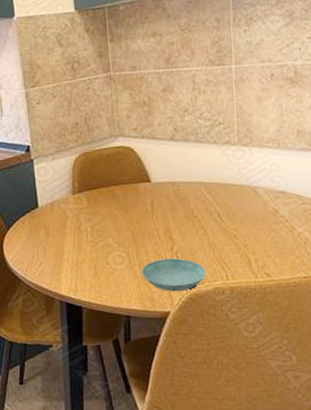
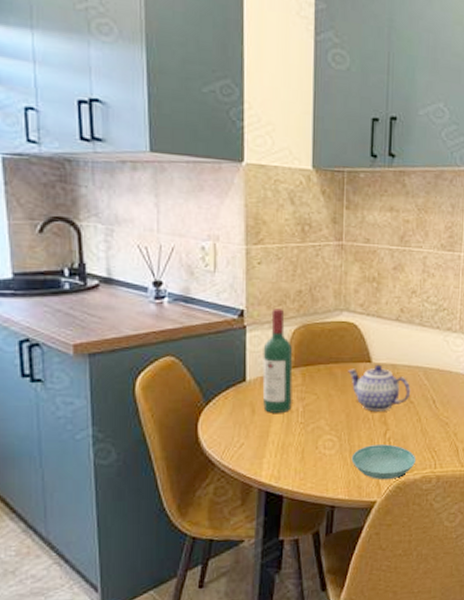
wine bottle: none [49,141,81,234] -> present [262,309,293,413]
teapot: none [129,183,194,228] -> present [348,364,411,412]

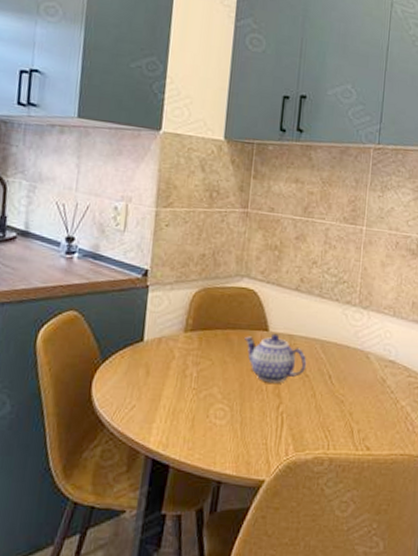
wine bottle: present [262,309,293,413] -> none [158,270,192,377]
saucer: present [351,444,417,480] -> none [241,418,309,458]

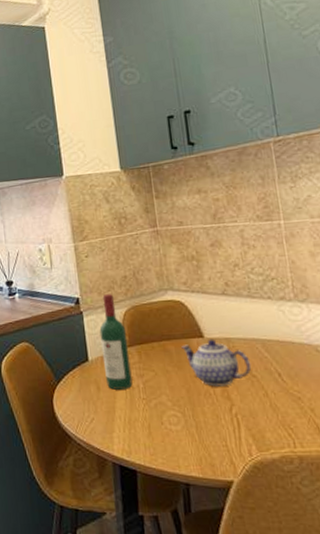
wine bottle: none [158,270,192,377] -> present [99,294,133,390]

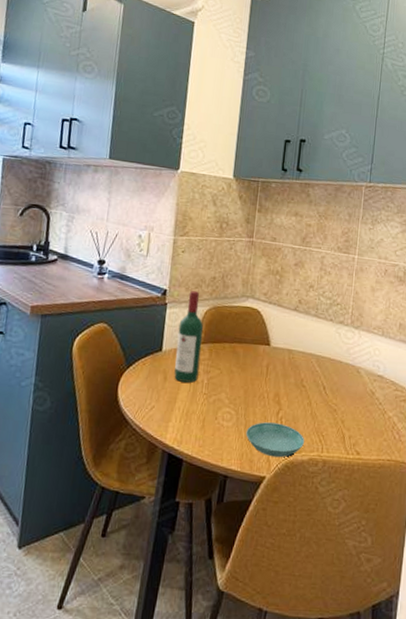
teapot: present [181,339,252,387] -> none [249,348,304,392]
saucer: none [198,420,271,459] -> present [246,422,305,458]

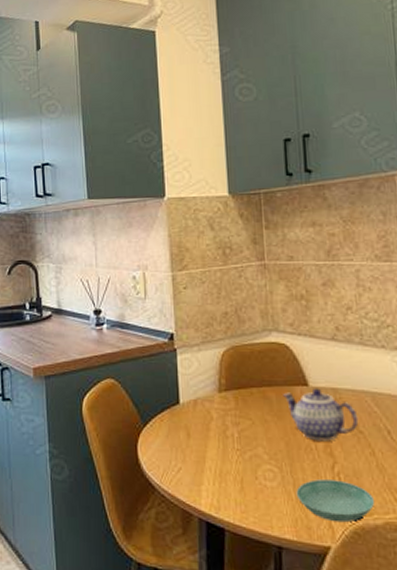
wine bottle: present [174,291,204,383] -> none [194,331,227,438]
teapot: none [249,348,304,392] -> present [283,388,359,441]

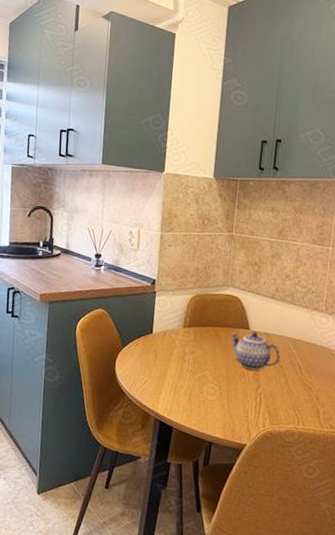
saucer: present [296,479,375,523] -> none [228,397,282,429]

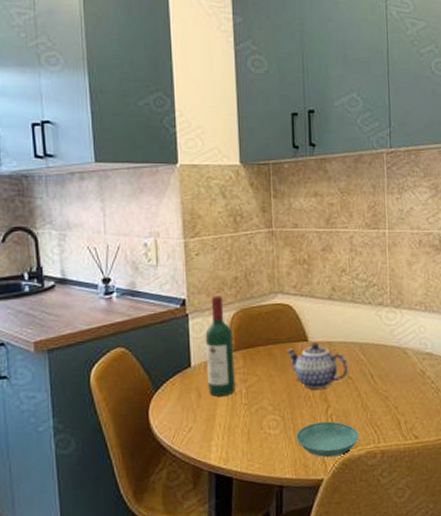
wine bottle: none [163,280,189,361] -> present [205,296,235,396]
saucer: none [228,397,282,429] -> present [295,421,360,458]

